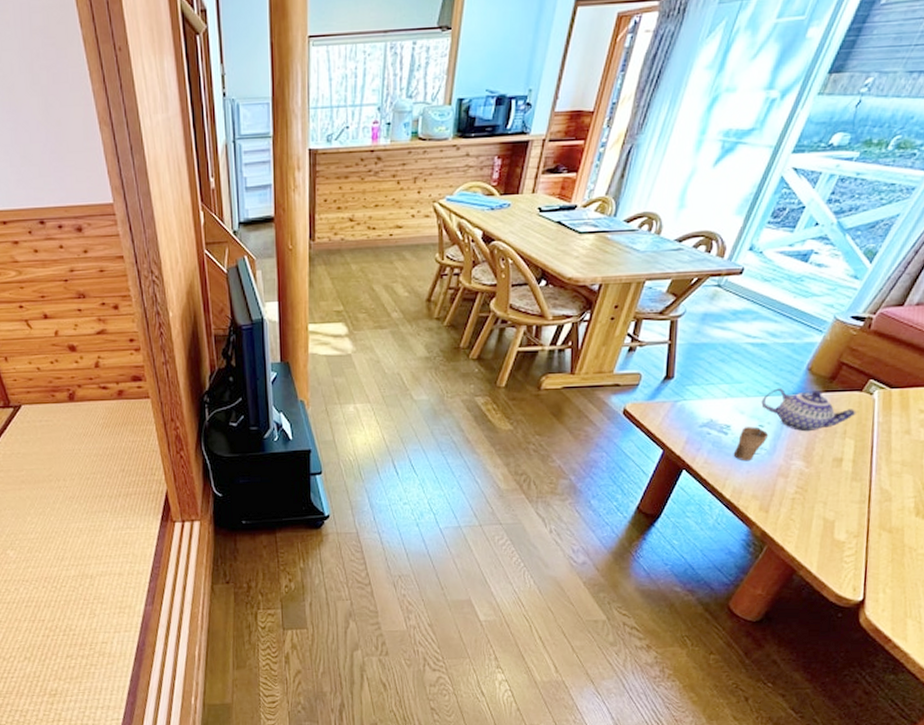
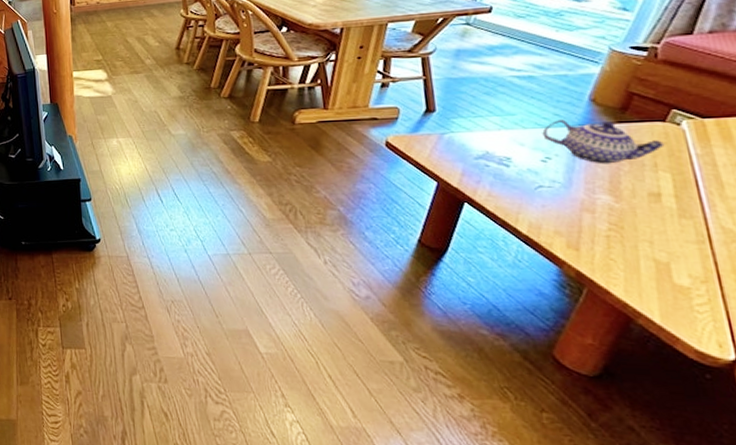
cup: present [733,427,769,462] -> none [520,159,560,195]

